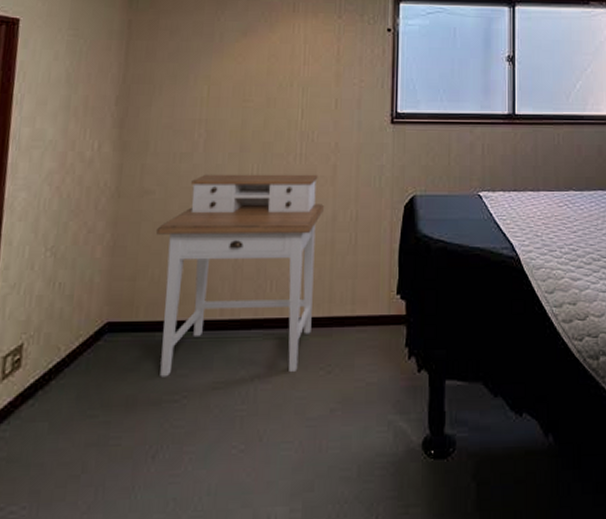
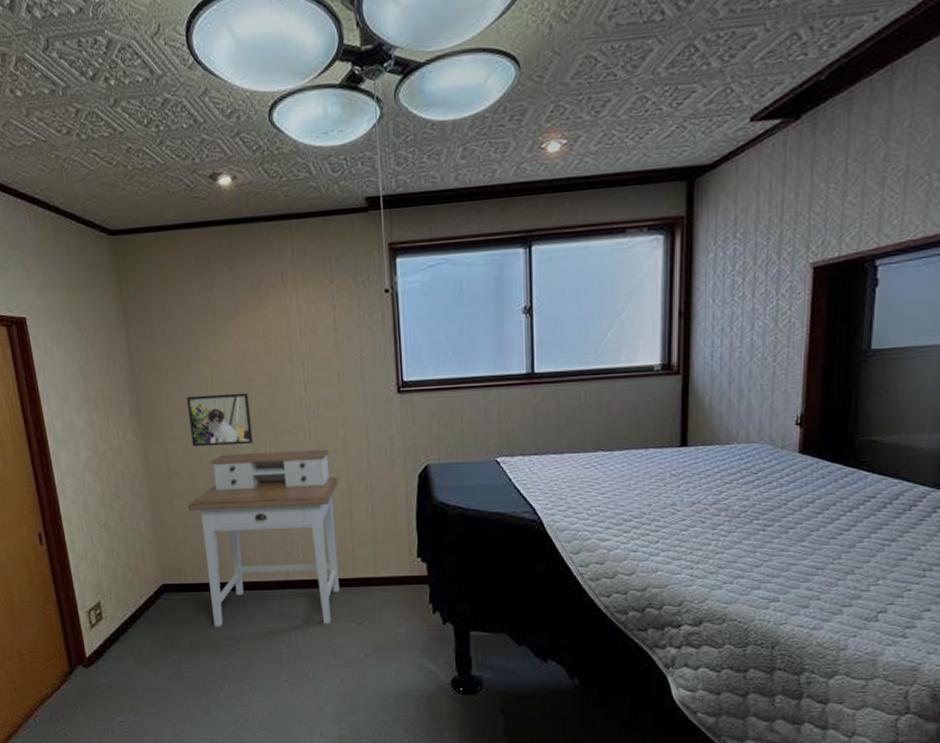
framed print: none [174,111,243,165] -> present [186,392,254,447]

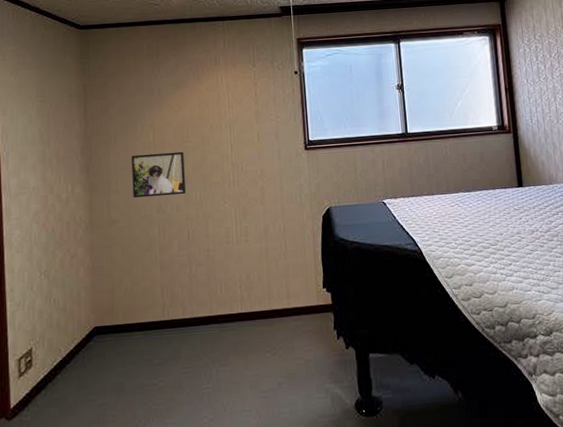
desk: present [187,449,340,627] -> none [124,196,258,367]

